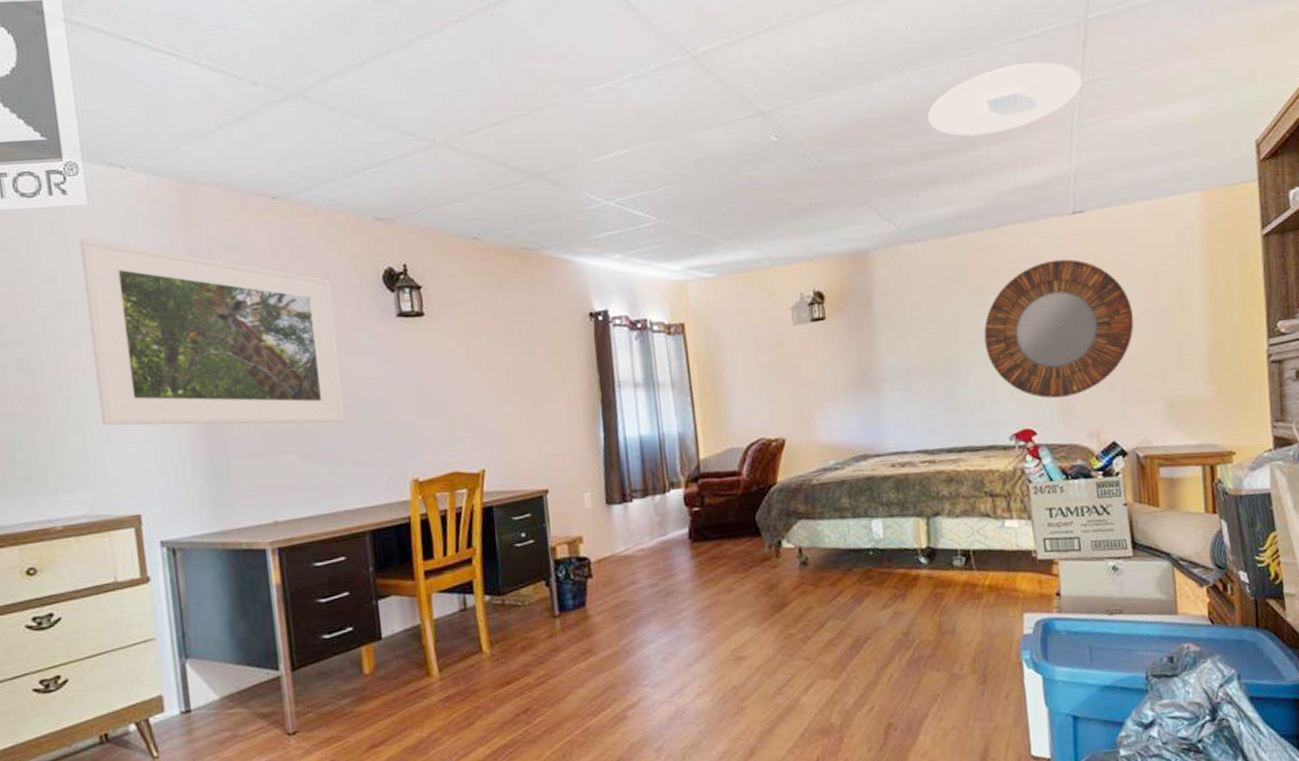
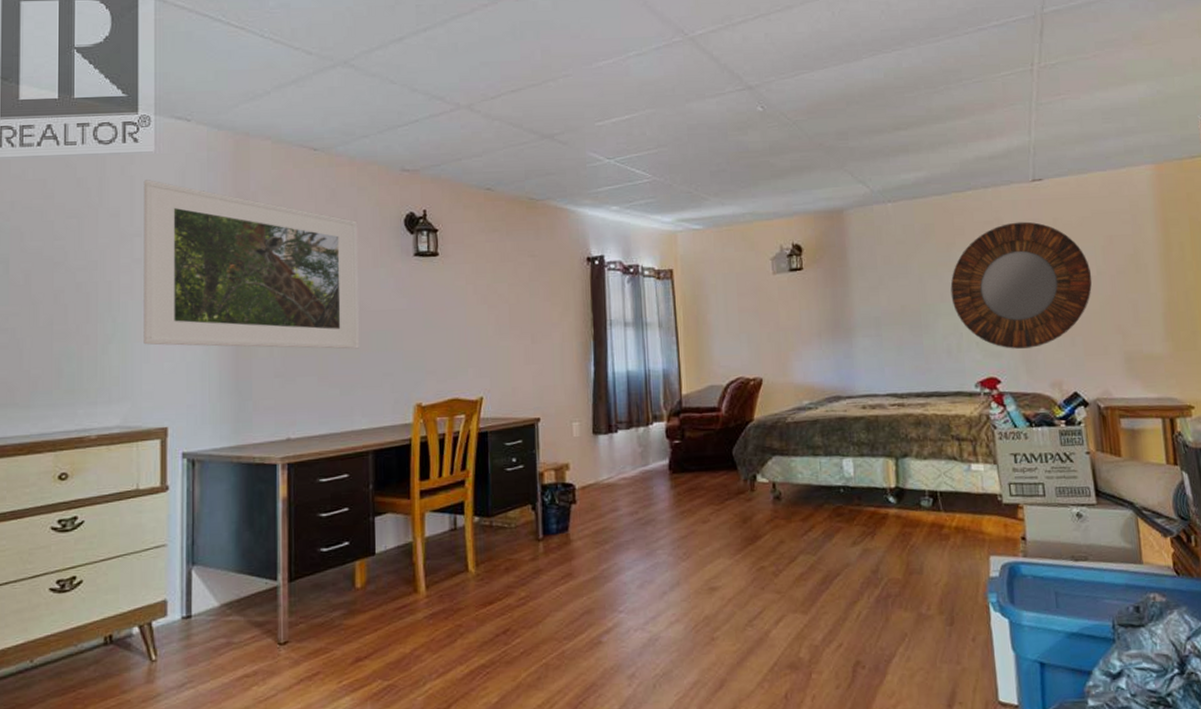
ceiling light: present [928,61,1083,137] -> none [899,48,1040,111]

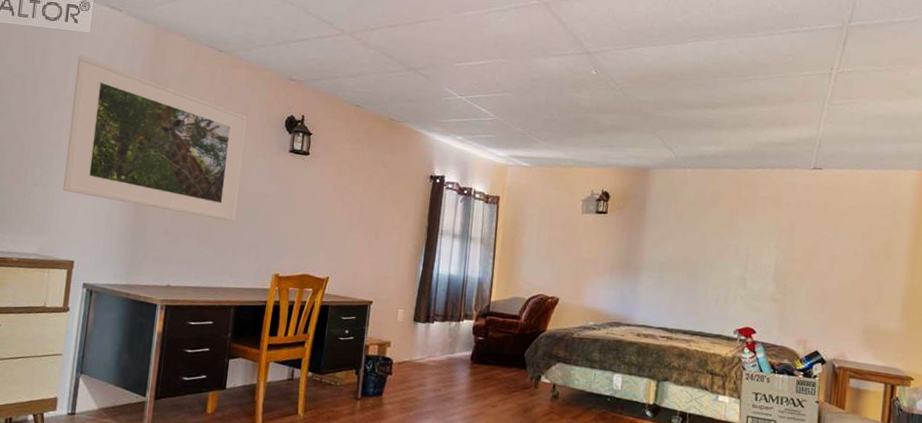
home mirror: present [950,221,1092,349] -> none [727,201,849,309]

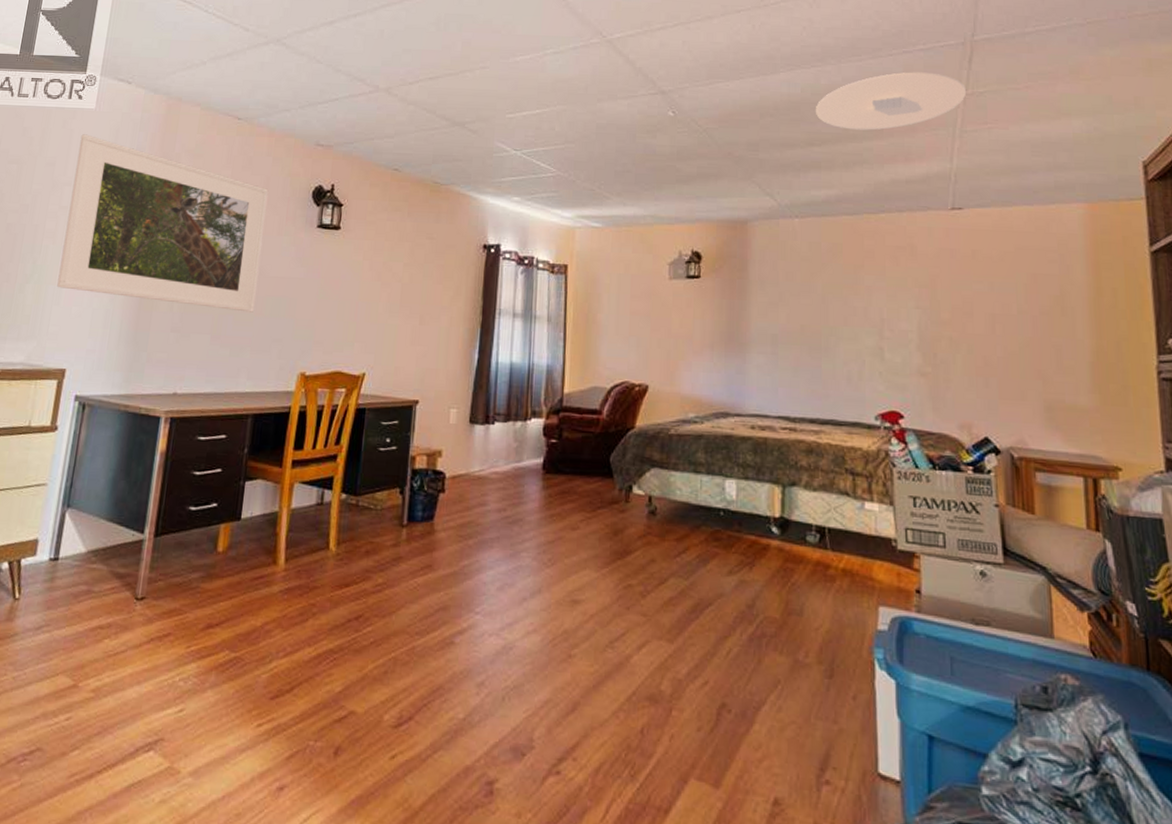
ceiling light: none [714,49,839,98] -> present [816,72,967,130]

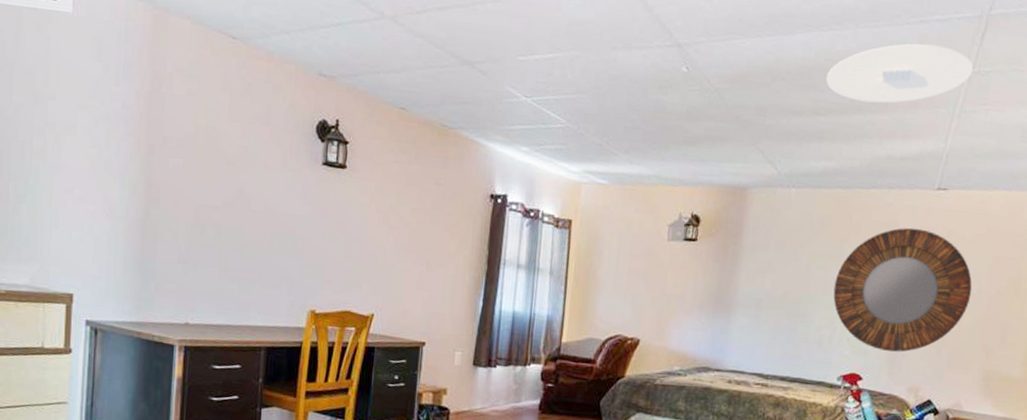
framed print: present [57,134,269,313] -> none [53,42,270,248]
home mirror: none [855,250,1012,385] -> present [833,227,972,352]

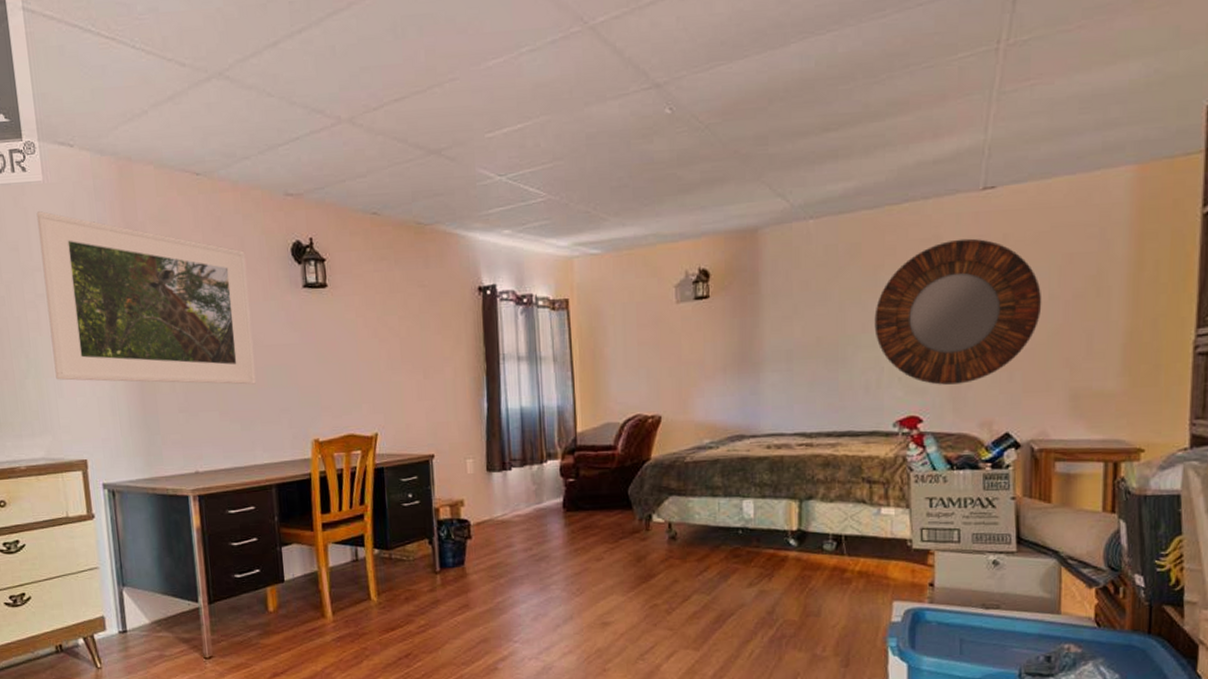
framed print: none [53,42,270,248] -> present [36,211,256,385]
ceiling light: present [826,43,974,104] -> none [832,22,1008,106]

